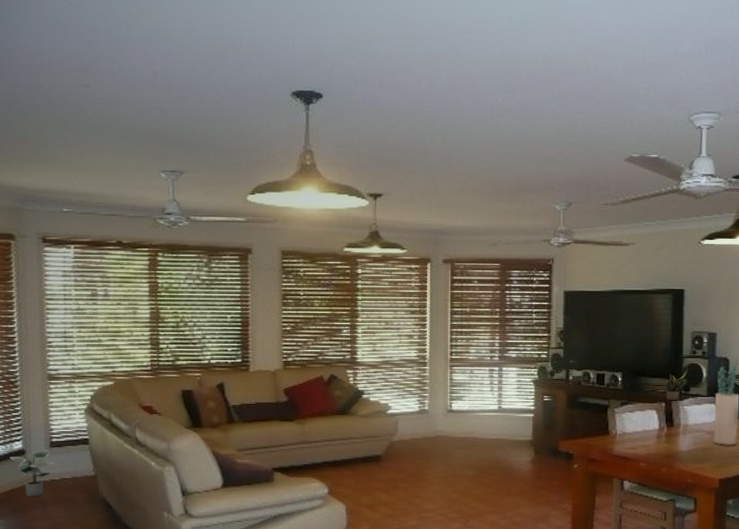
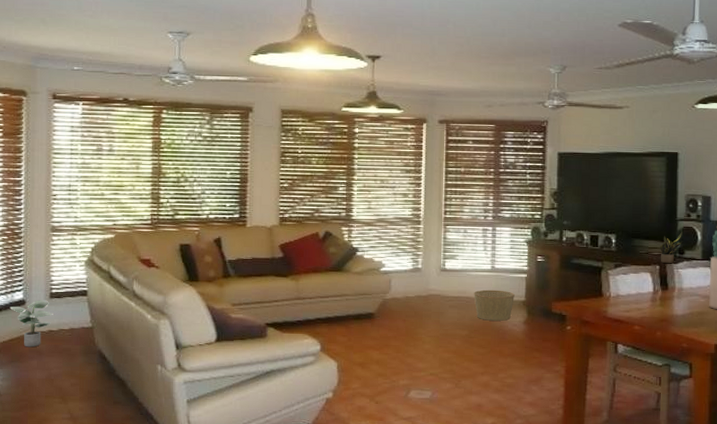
basket: none [481,430,522,461] -> present [474,289,515,321]

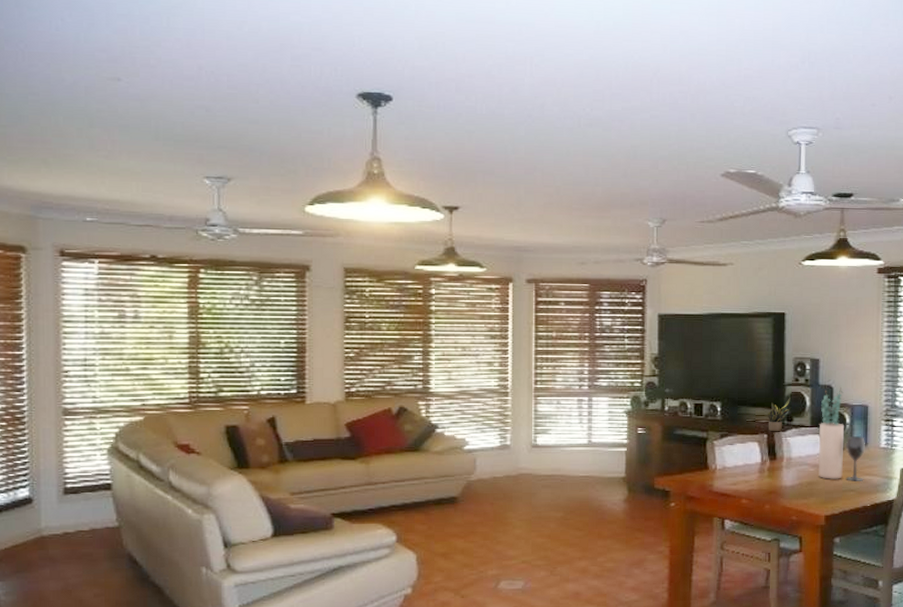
potted plant: present [10,300,53,348] -> none [12,497,69,554]
basket: present [474,289,515,321] -> none [569,466,614,500]

